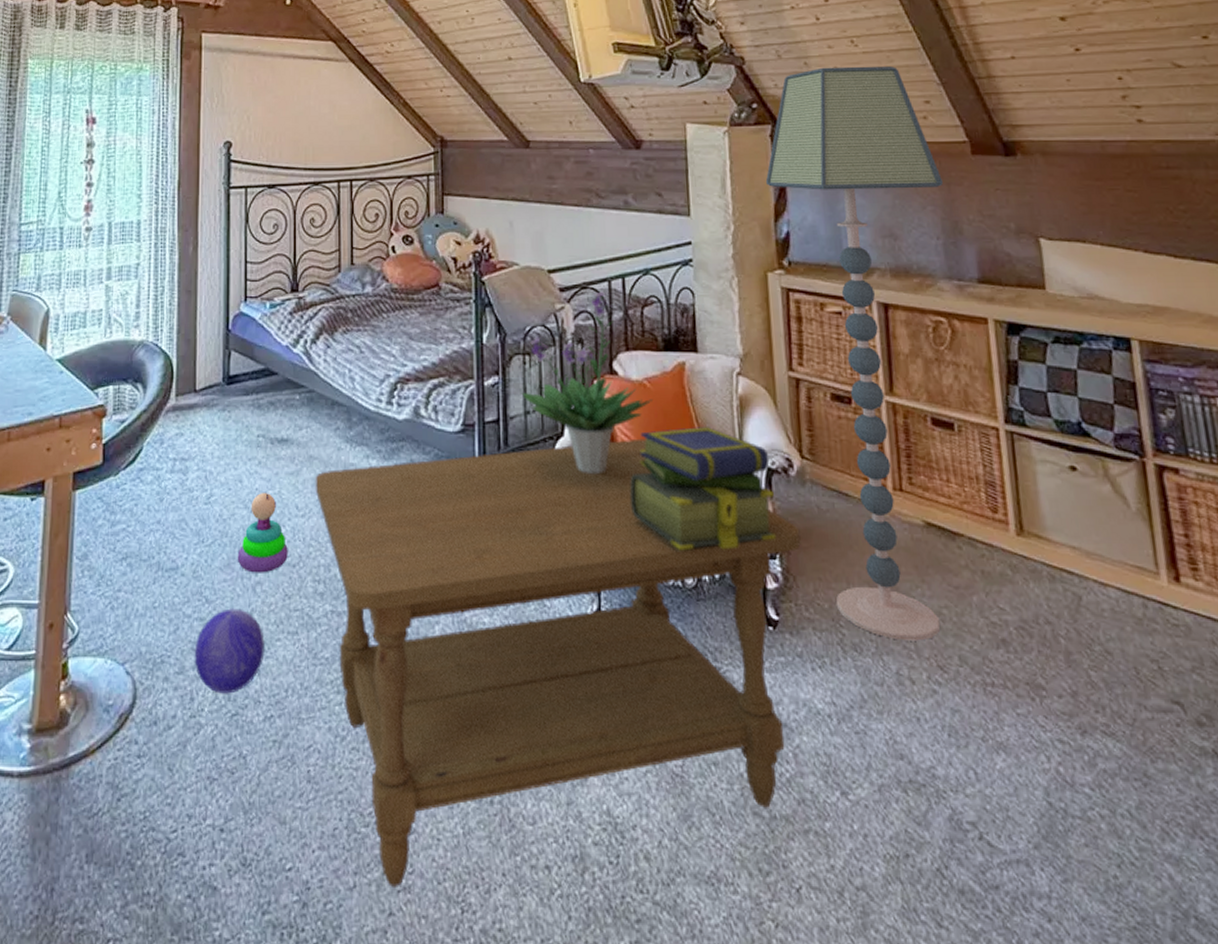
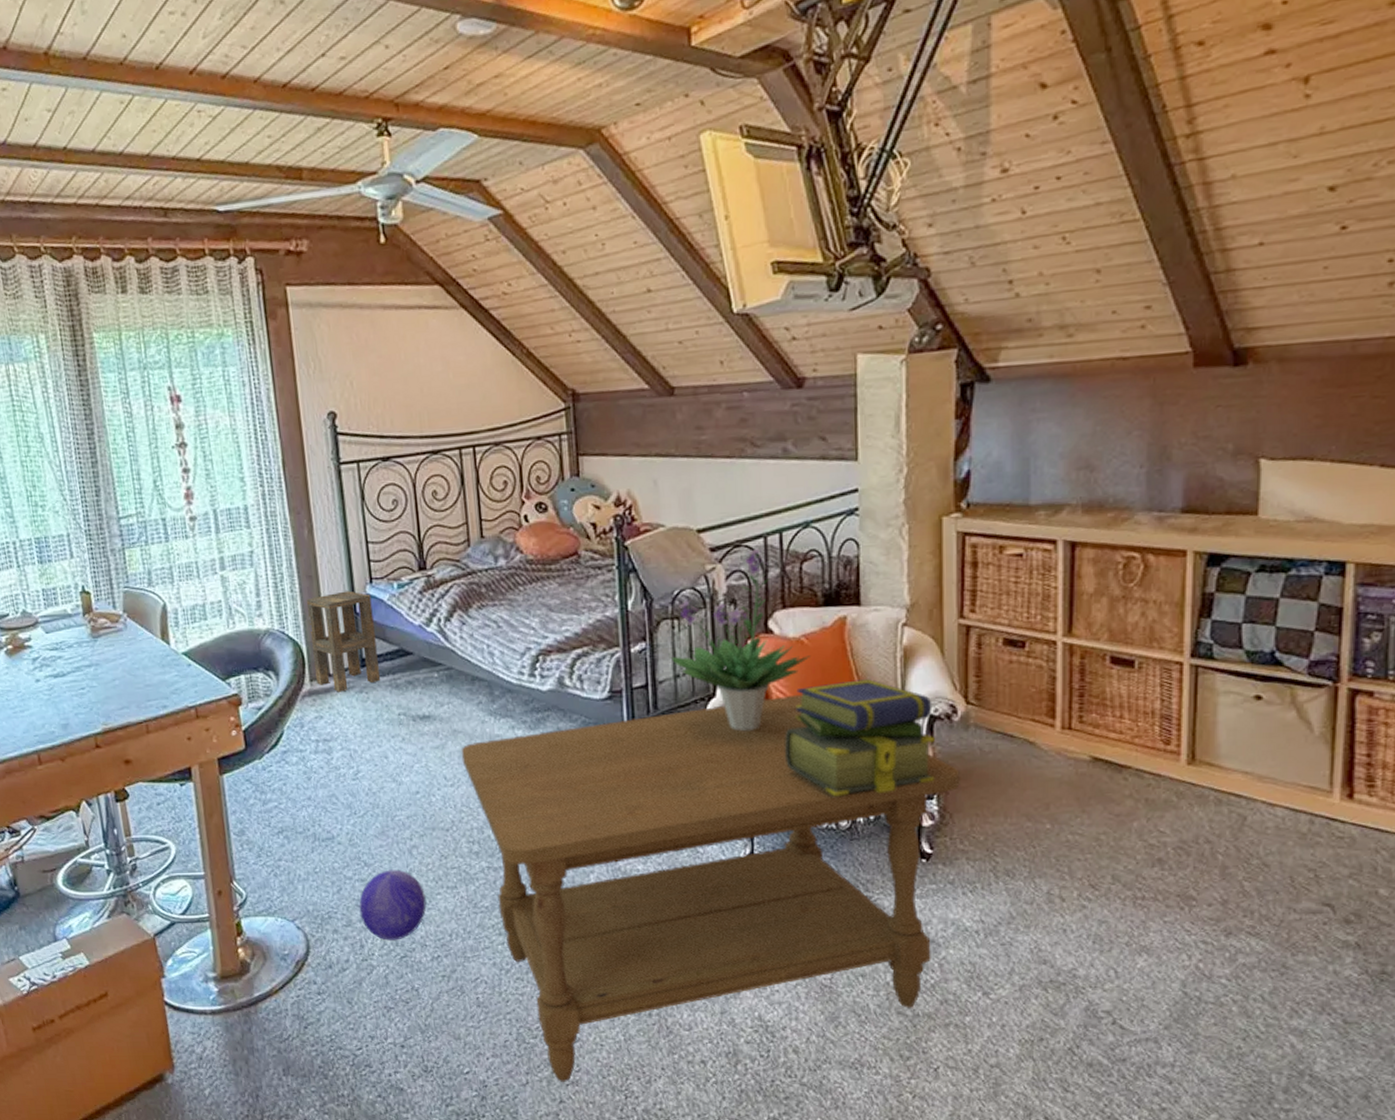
side table: none [182,307,244,409] -> present [306,591,380,692]
stacking toy: present [237,492,288,573] -> none [390,765,441,838]
floor lamp: present [765,66,943,641] -> none [946,266,1155,865]

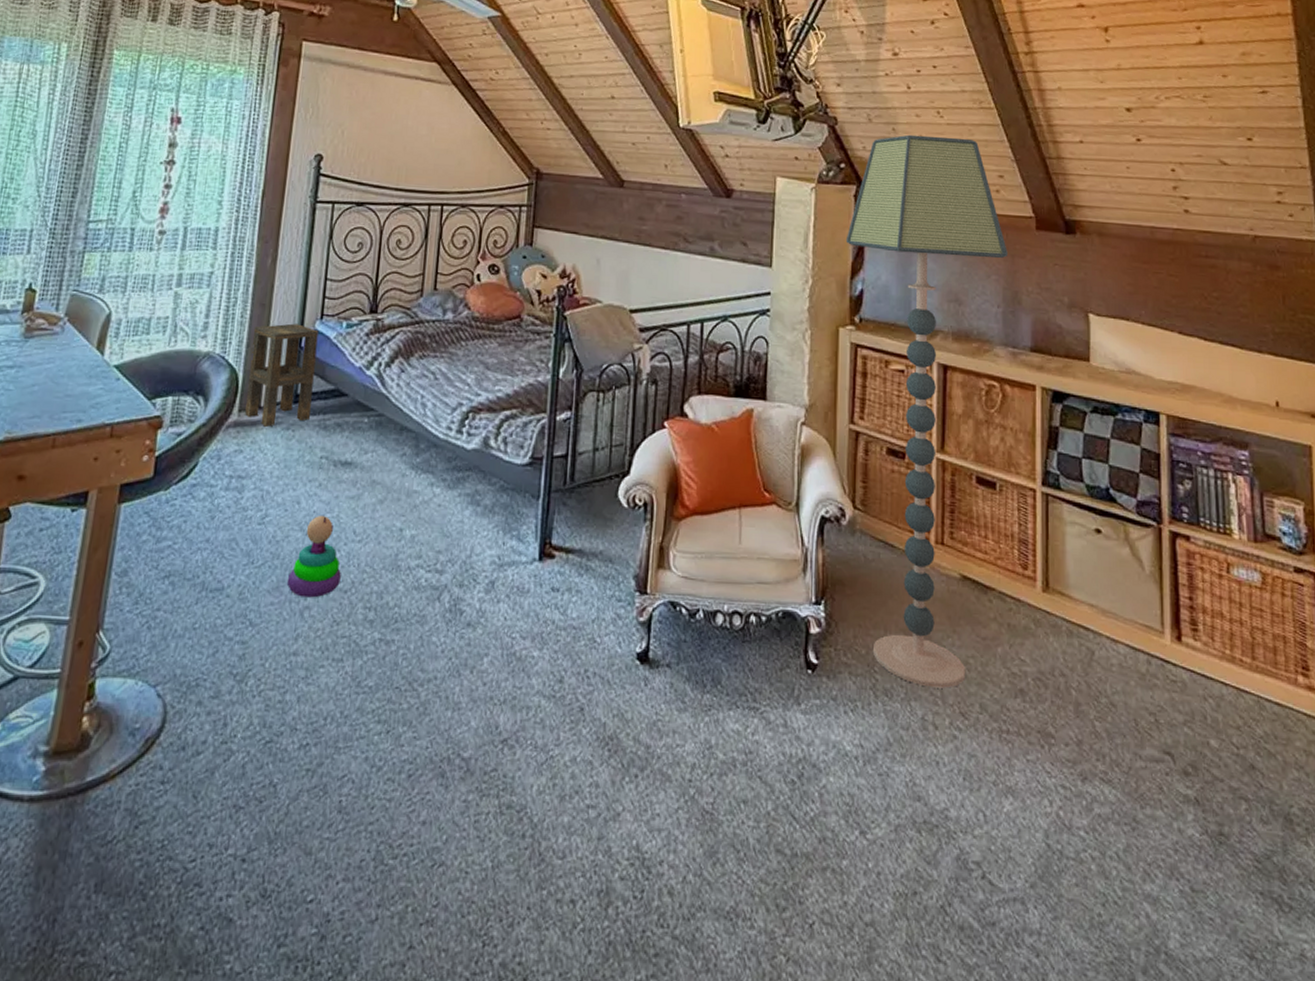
decorative ball: present [358,869,427,941] -> none [231,632,308,720]
stacking toy: none [390,765,441,838] -> present [287,515,341,598]
coffee table: present [461,694,960,1082] -> none [374,481,846,920]
potted plant: present [672,548,810,731] -> none [593,334,719,513]
stack of books: present [785,679,935,797] -> none [688,473,825,594]
floor lamp: none [946,266,1155,865] -> present [845,134,1007,688]

